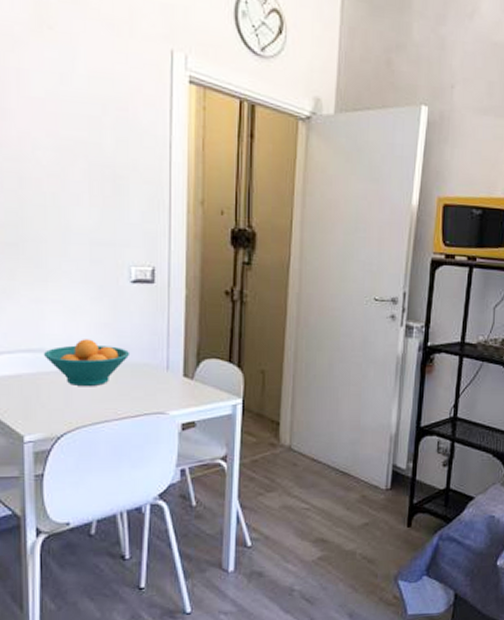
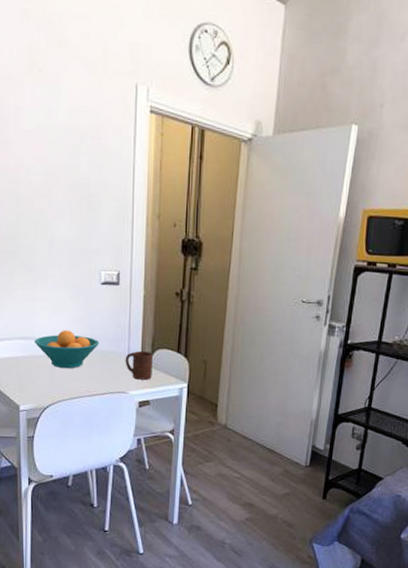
cup: none [163,362,198,397] -> present [125,351,153,380]

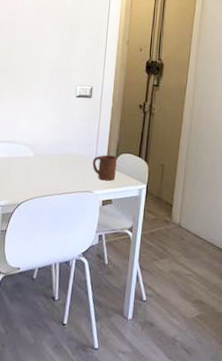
fruit bowl: present [34,330,100,369] -> none [14,135,72,170]

